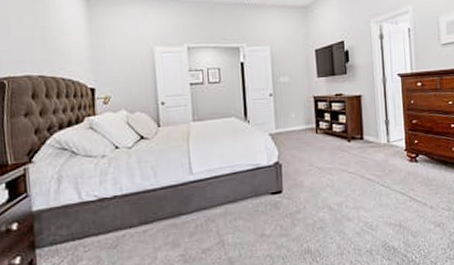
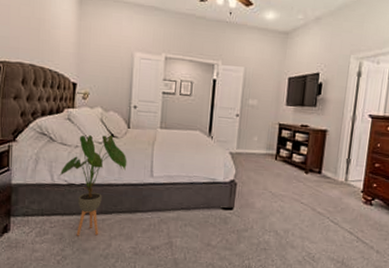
house plant: none [87,137,163,256] -> present [59,135,127,236]

